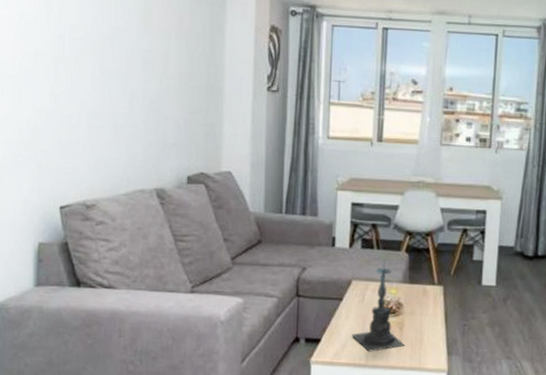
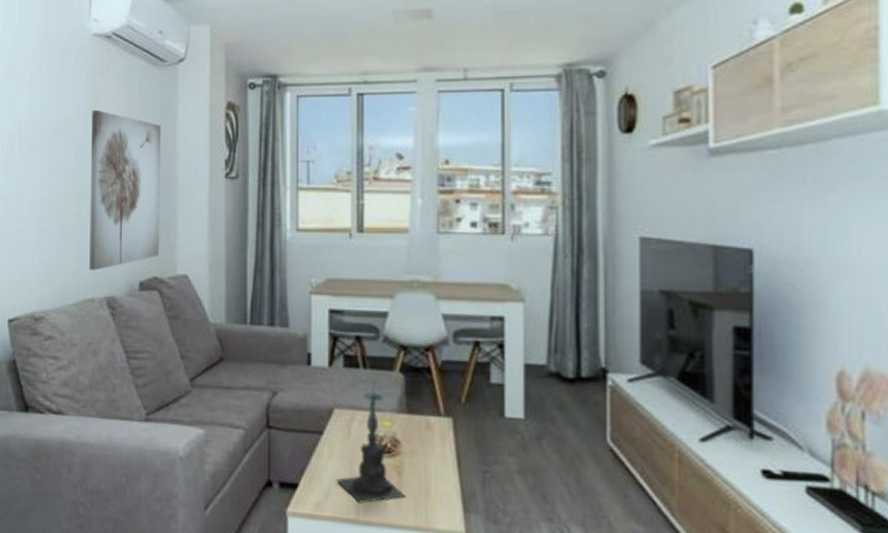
wall art: none [140,21,210,166] -> present [89,109,162,271]

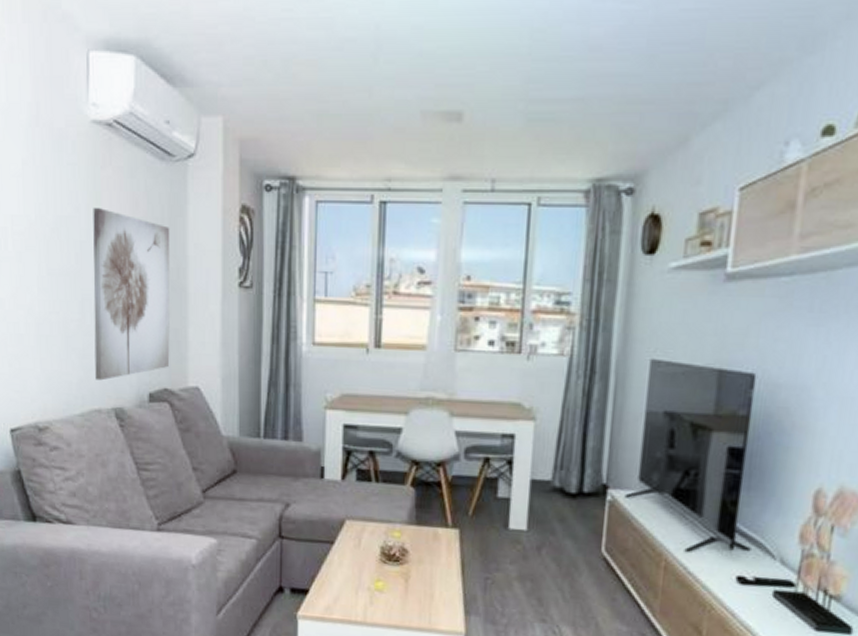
candle holder: present [336,381,406,504] -> none [346,494,411,607]

